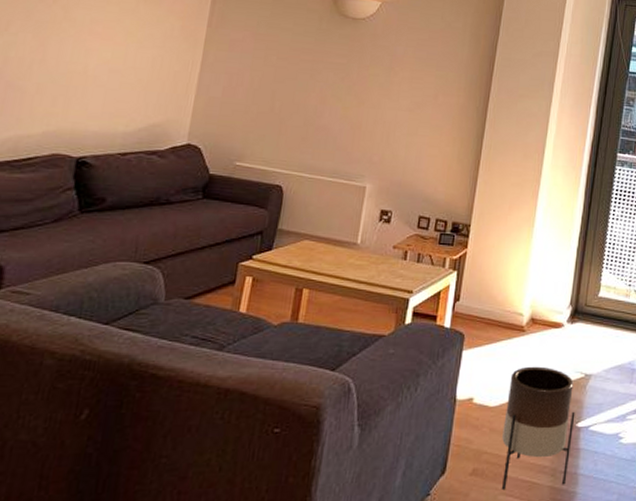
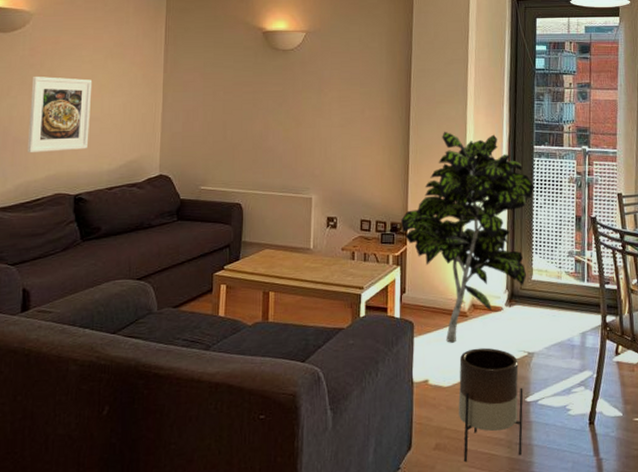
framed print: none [23,13,118,105] -> present [28,76,93,154]
indoor plant: none [464,127,613,359] -> present [401,131,534,343]

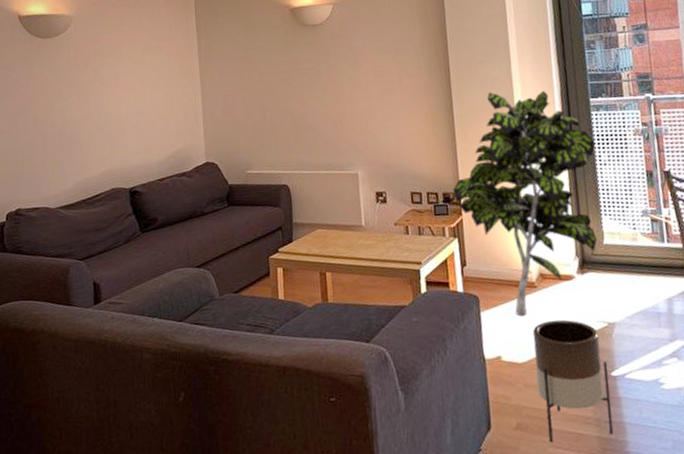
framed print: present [28,76,93,154] -> none [79,74,137,152]

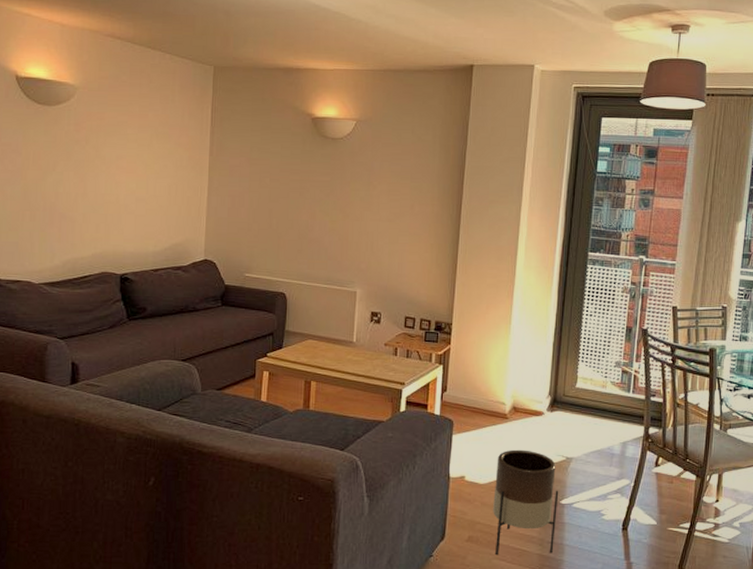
indoor plant: present [453,90,598,316] -> none [446,232,586,443]

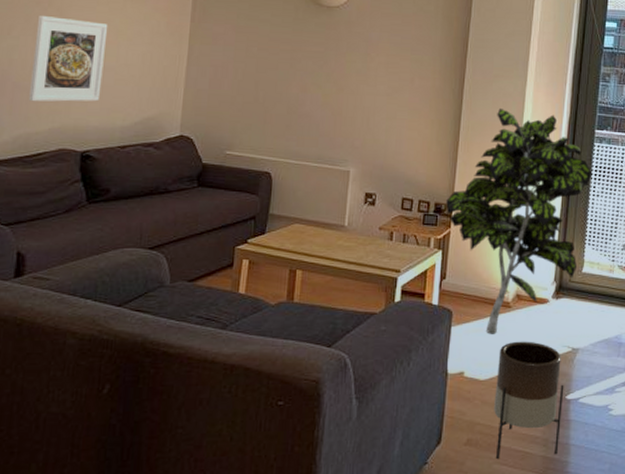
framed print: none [74,153,138,231] -> present [29,16,108,102]
indoor plant: none [446,232,586,443] -> present [446,107,592,334]

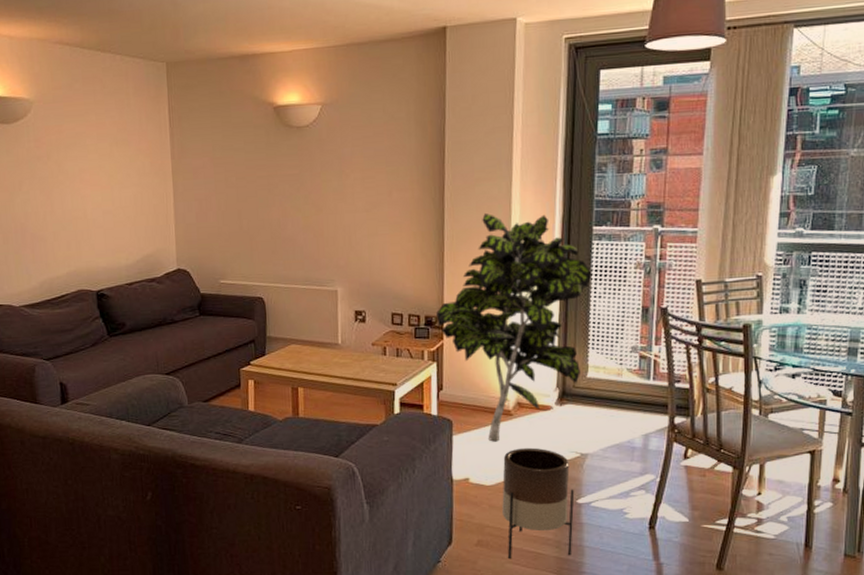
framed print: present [29,16,108,102] -> none [40,169,104,250]

